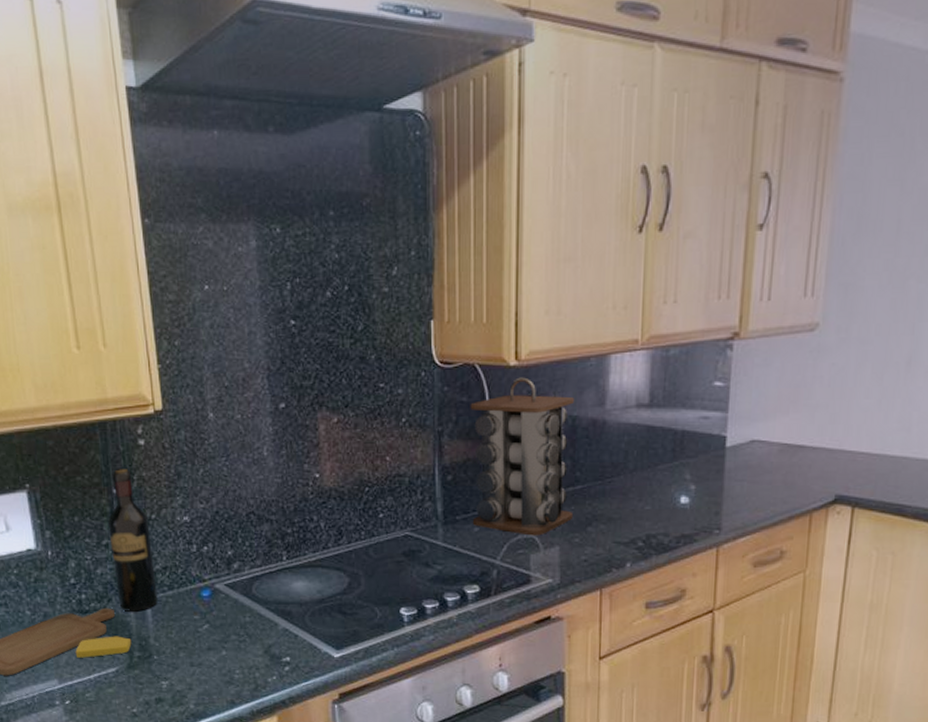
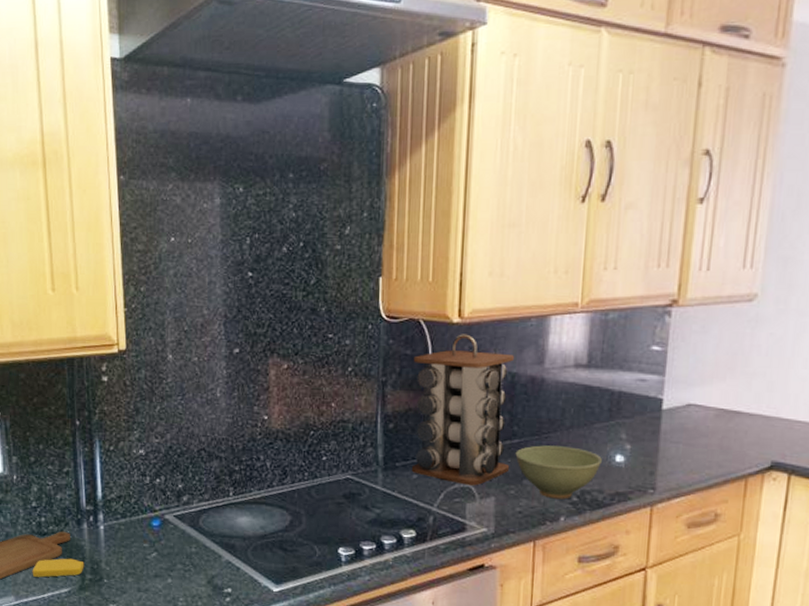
wine bottle: present [108,469,158,612] -> none [70,402,111,537]
bowl: none [579,490,667,545] -> present [515,445,602,500]

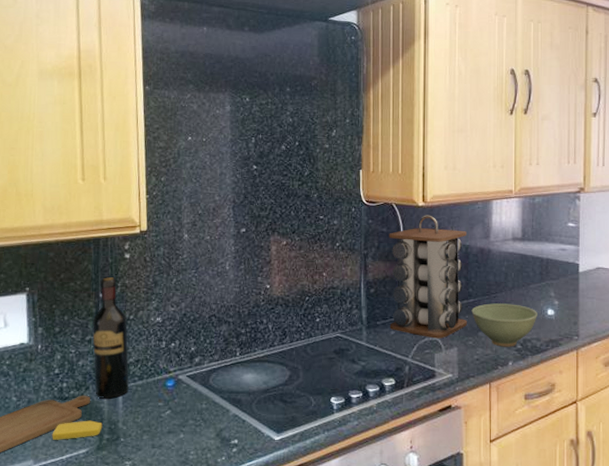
wine bottle: none [70,402,111,537] -> present [93,277,129,399]

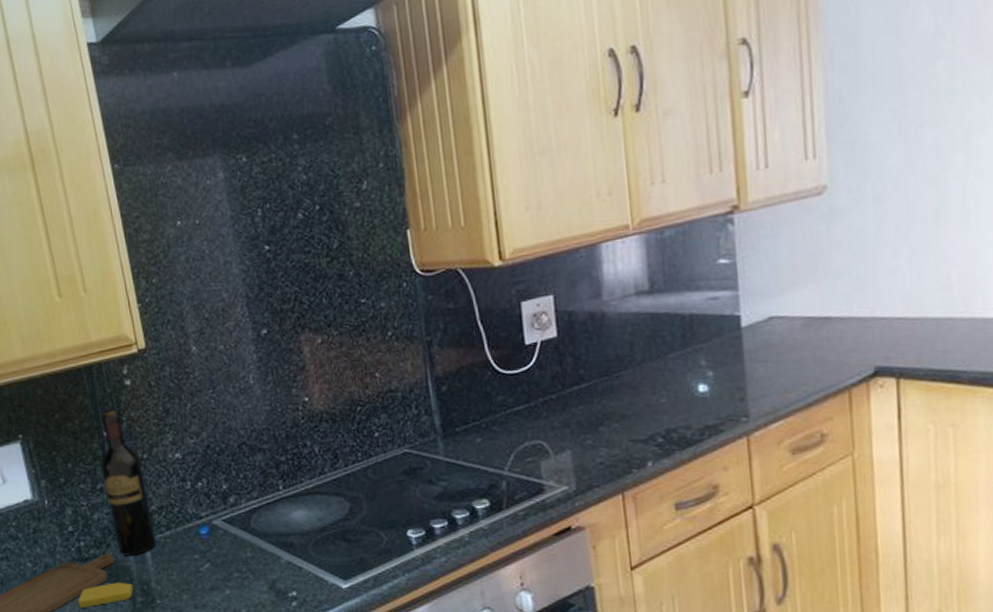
spice rack: present [389,215,468,339] -> none [457,276,583,442]
bowl: present [471,303,537,347] -> none [585,383,684,443]

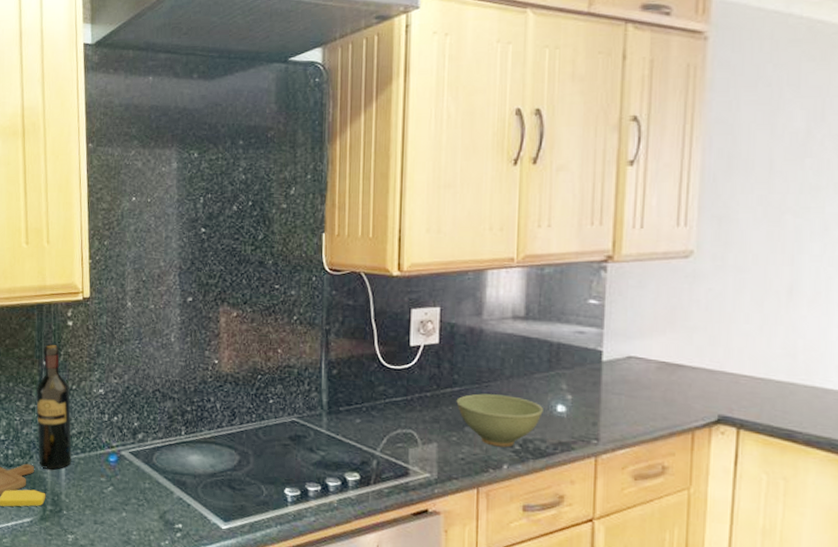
bowl: none [585,383,684,443] -> present [456,393,543,448]

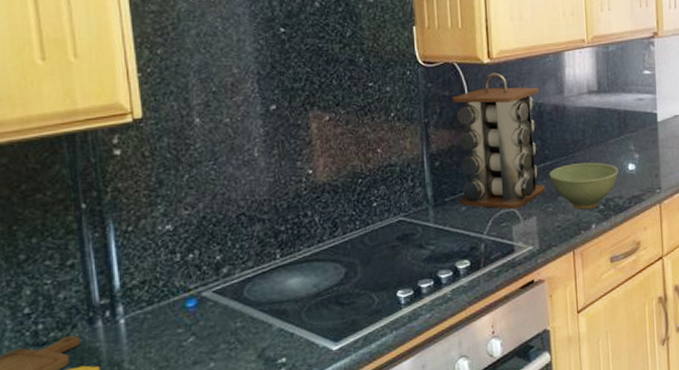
wine bottle: present [36,345,72,470] -> none [75,181,134,337]
spice rack: none [354,286,452,432] -> present [451,72,546,210]

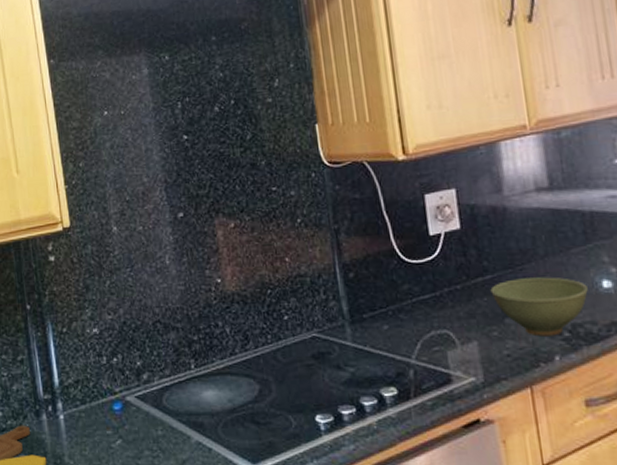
spice rack: present [451,72,546,210] -> none [363,170,488,331]

